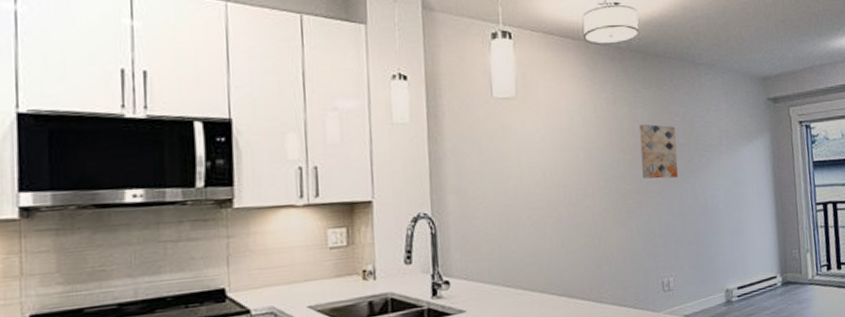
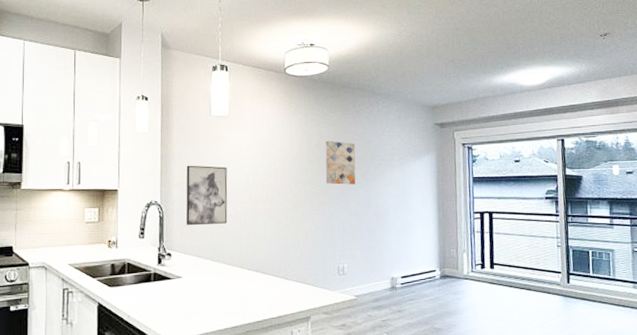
wall art: none [463,163,521,244] -> present [185,165,228,226]

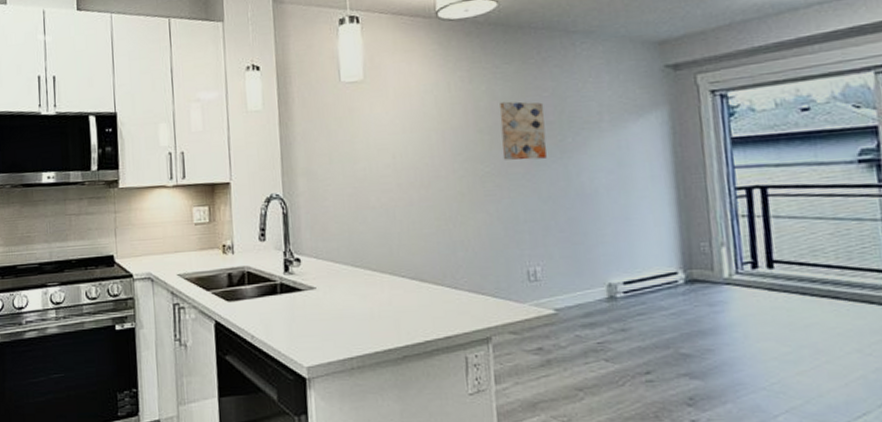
wall art: present [185,165,228,226] -> none [313,146,370,224]

